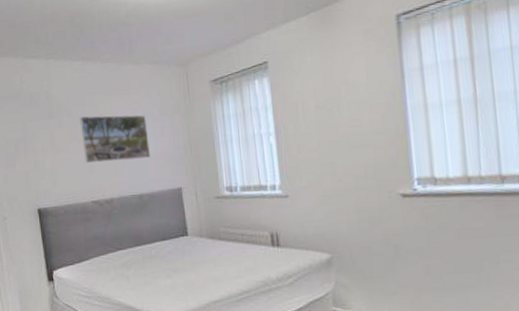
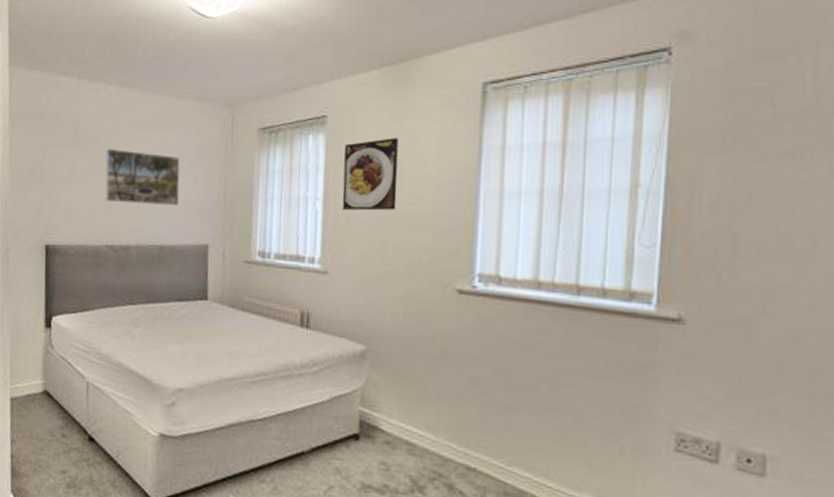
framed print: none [286,72,339,140] -> present [342,138,399,211]

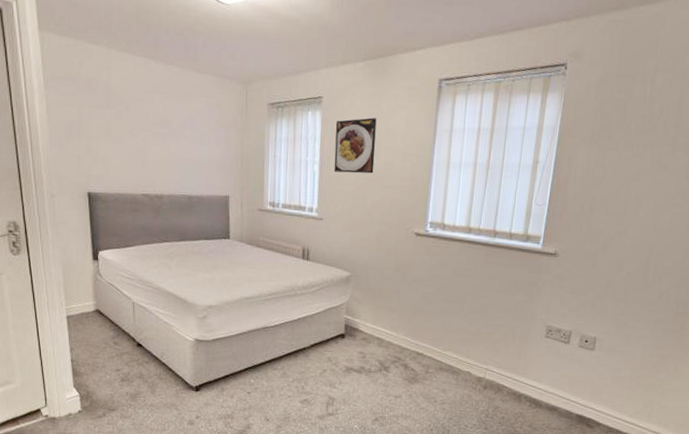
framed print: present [105,148,180,206] -> none [137,112,204,164]

